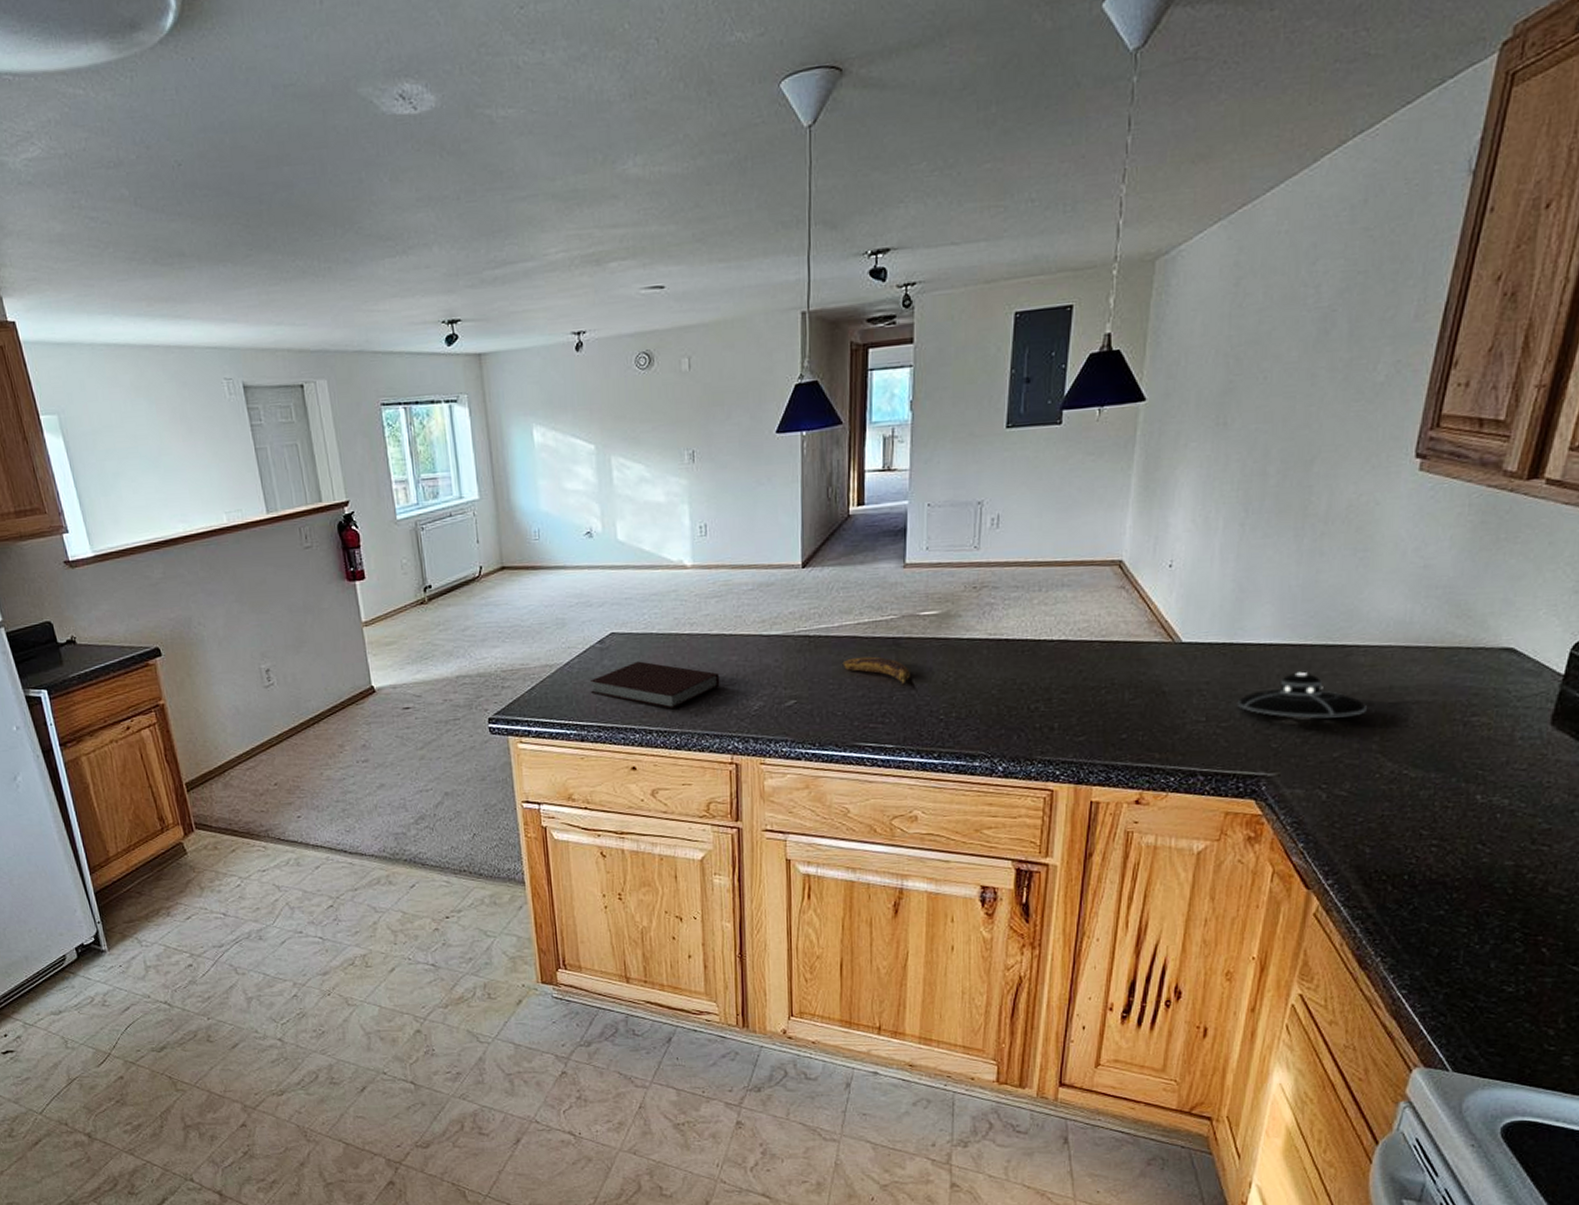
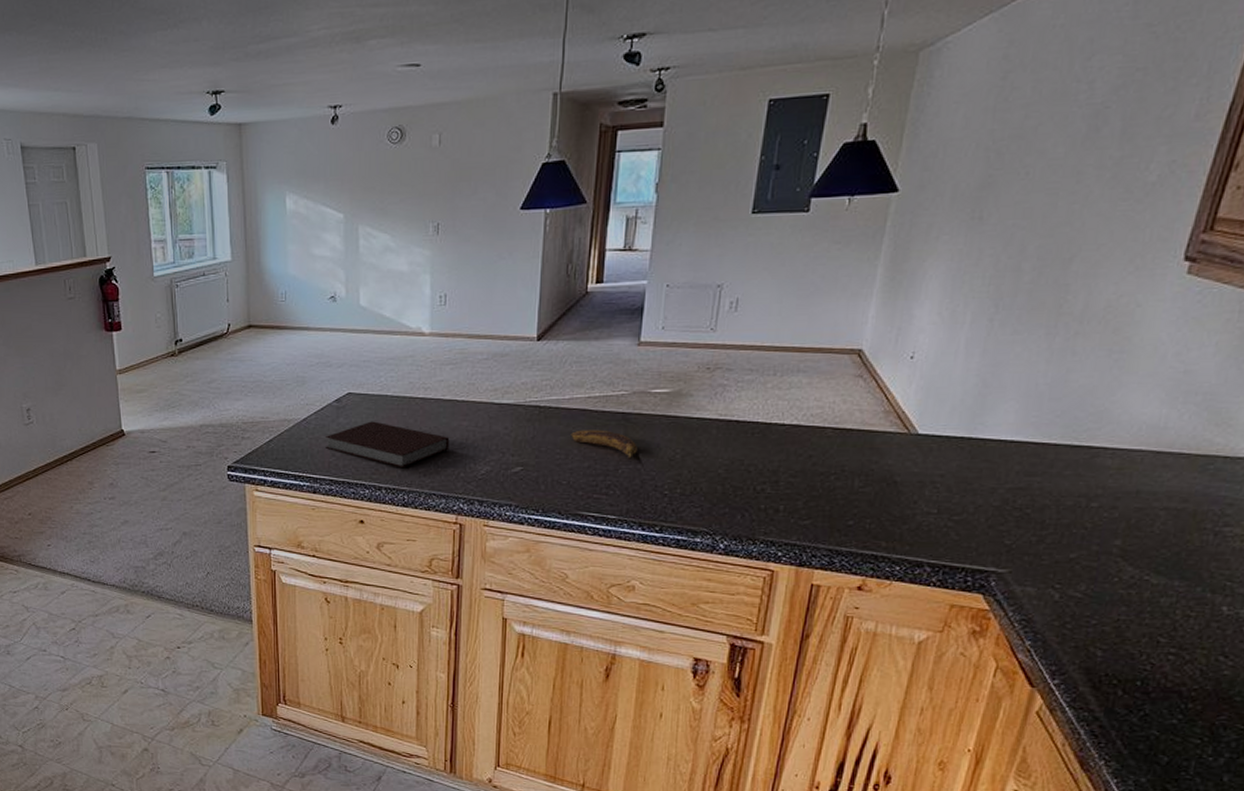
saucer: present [1236,671,1367,719] -> none [971,470,1110,519]

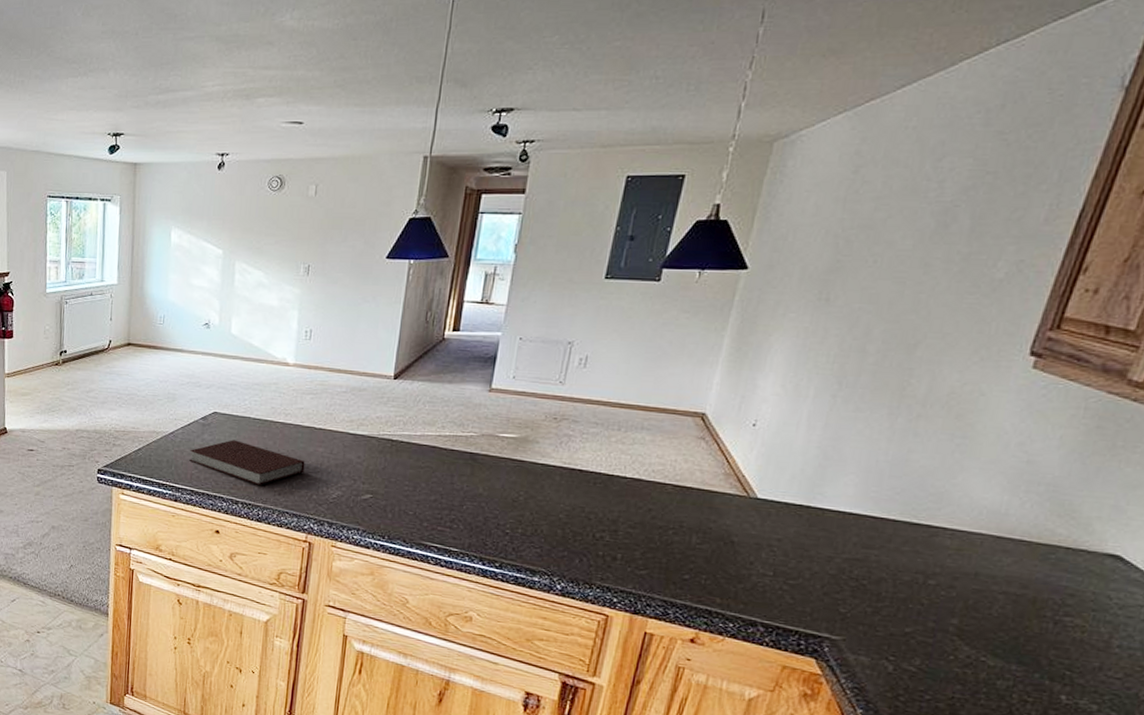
banana: present [570,430,637,459] -> none [419,465,483,497]

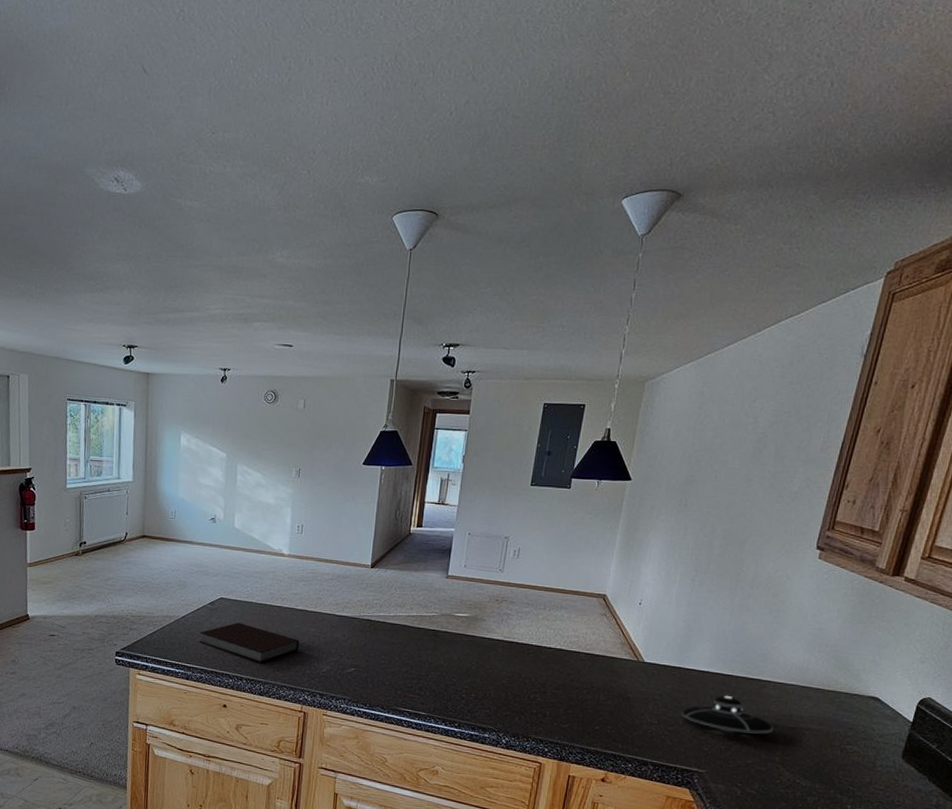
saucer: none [807,543,948,596] -> present [680,695,773,734]

